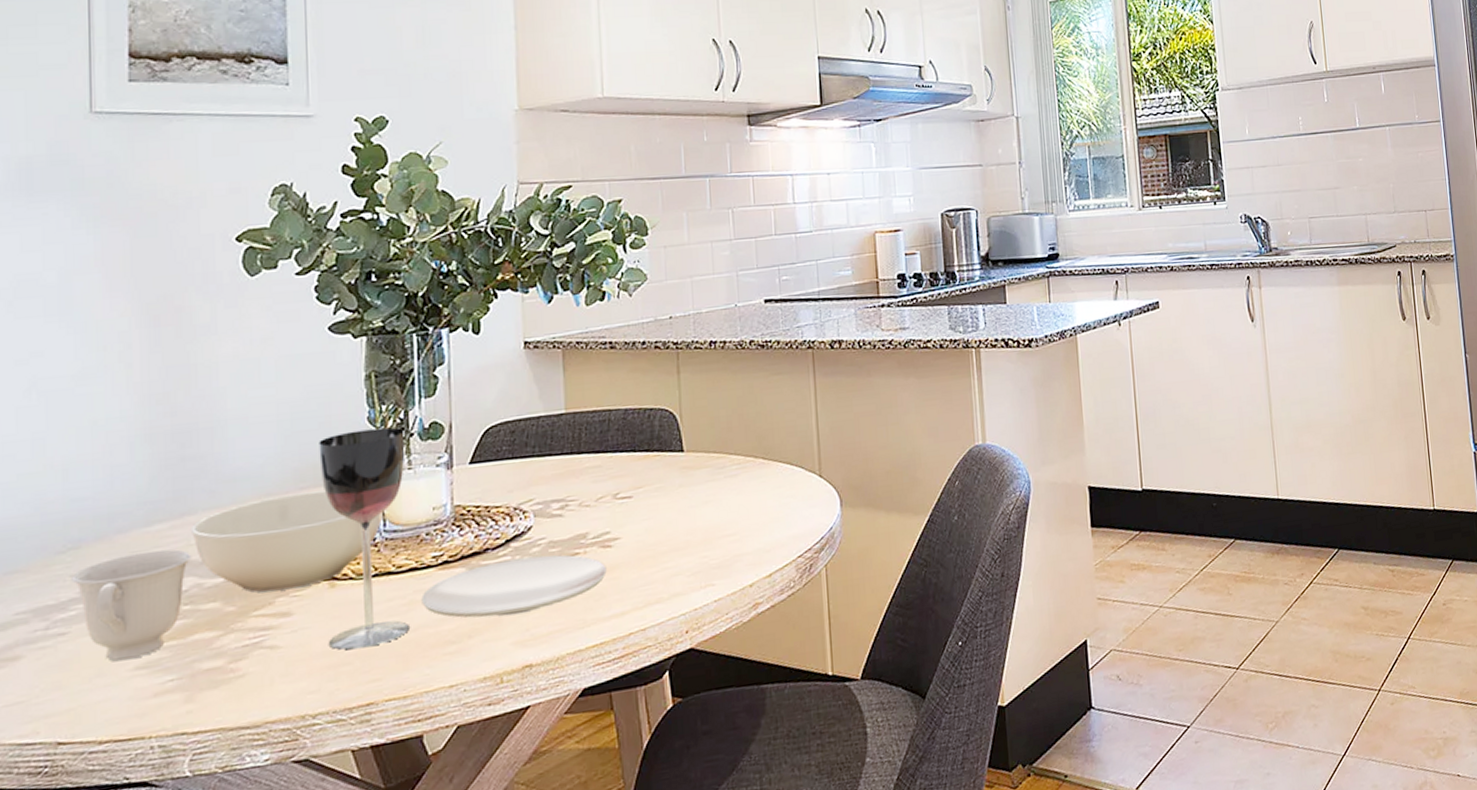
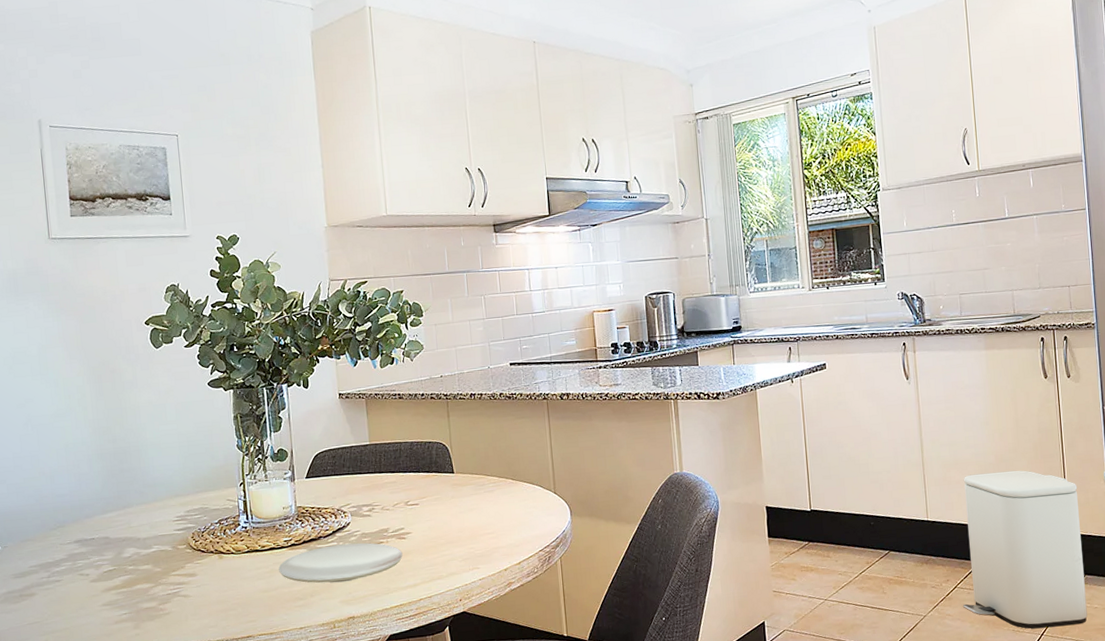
teacup: present [71,549,192,661] -> none [61,530,132,600]
bowl: present [190,490,383,593] -> none [129,494,251,560]
wineglass: present [319,427,411,650] -> none [206,452,273,600]
pedal bin: none [1317,432,1457,632] -> present [962,470,1088,629]

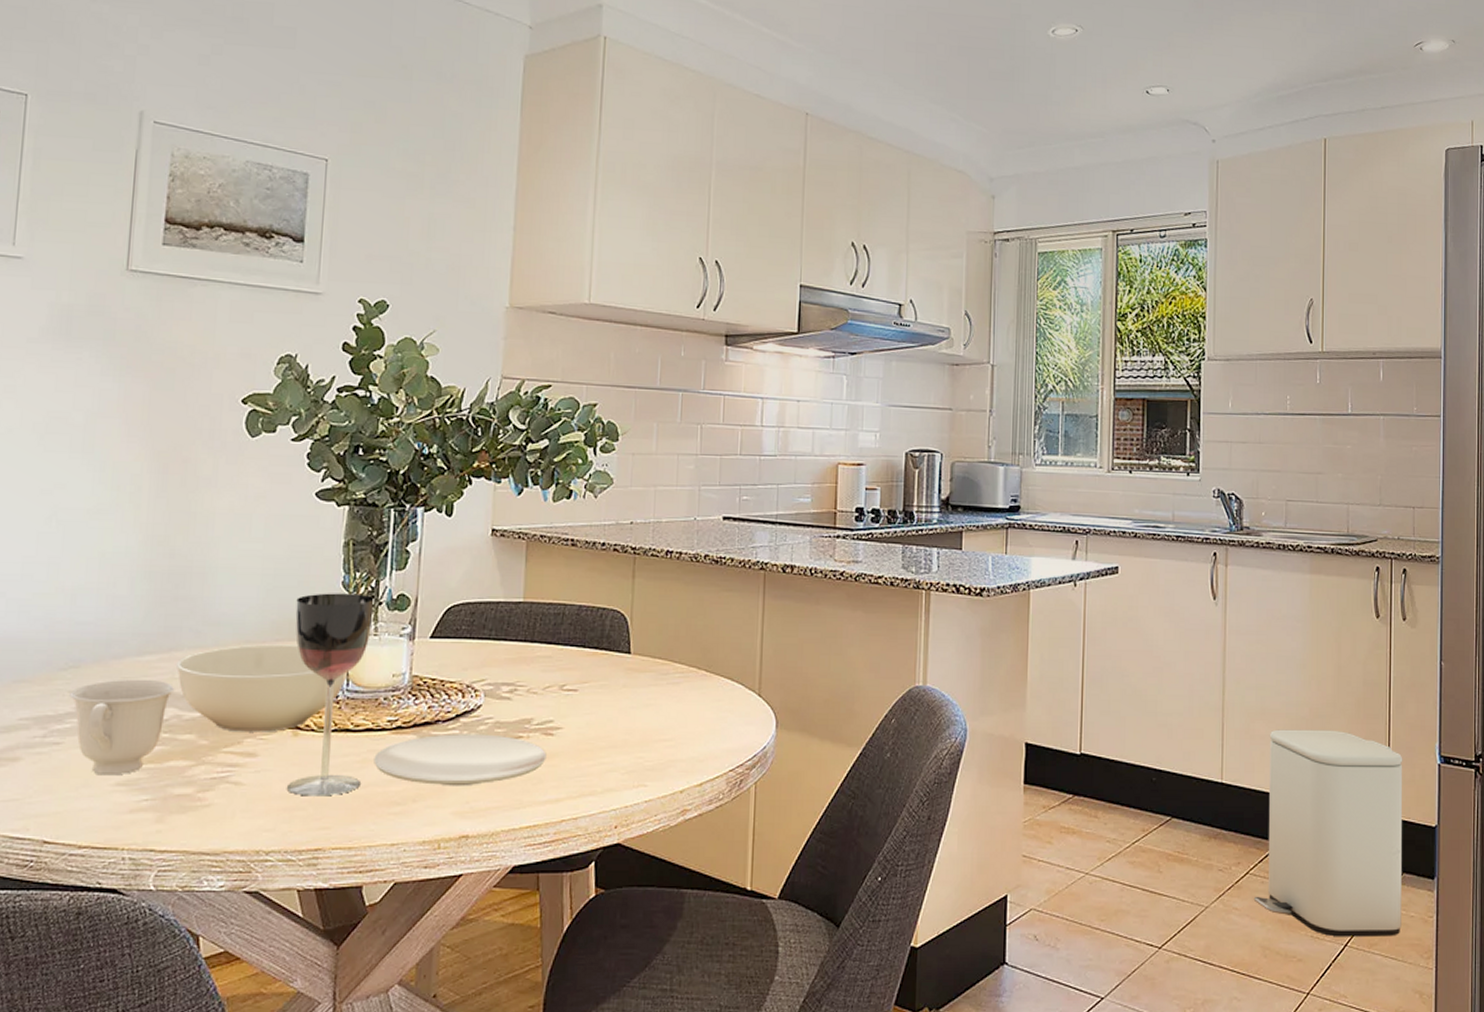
teacup: none [61,530,132,600] -> present [69,680,175,776]
bowl: none [129,494,251,560] -> present [175,644,347,732]
wineglass: none [206,452,273,600] -> present [287,593,374,797]

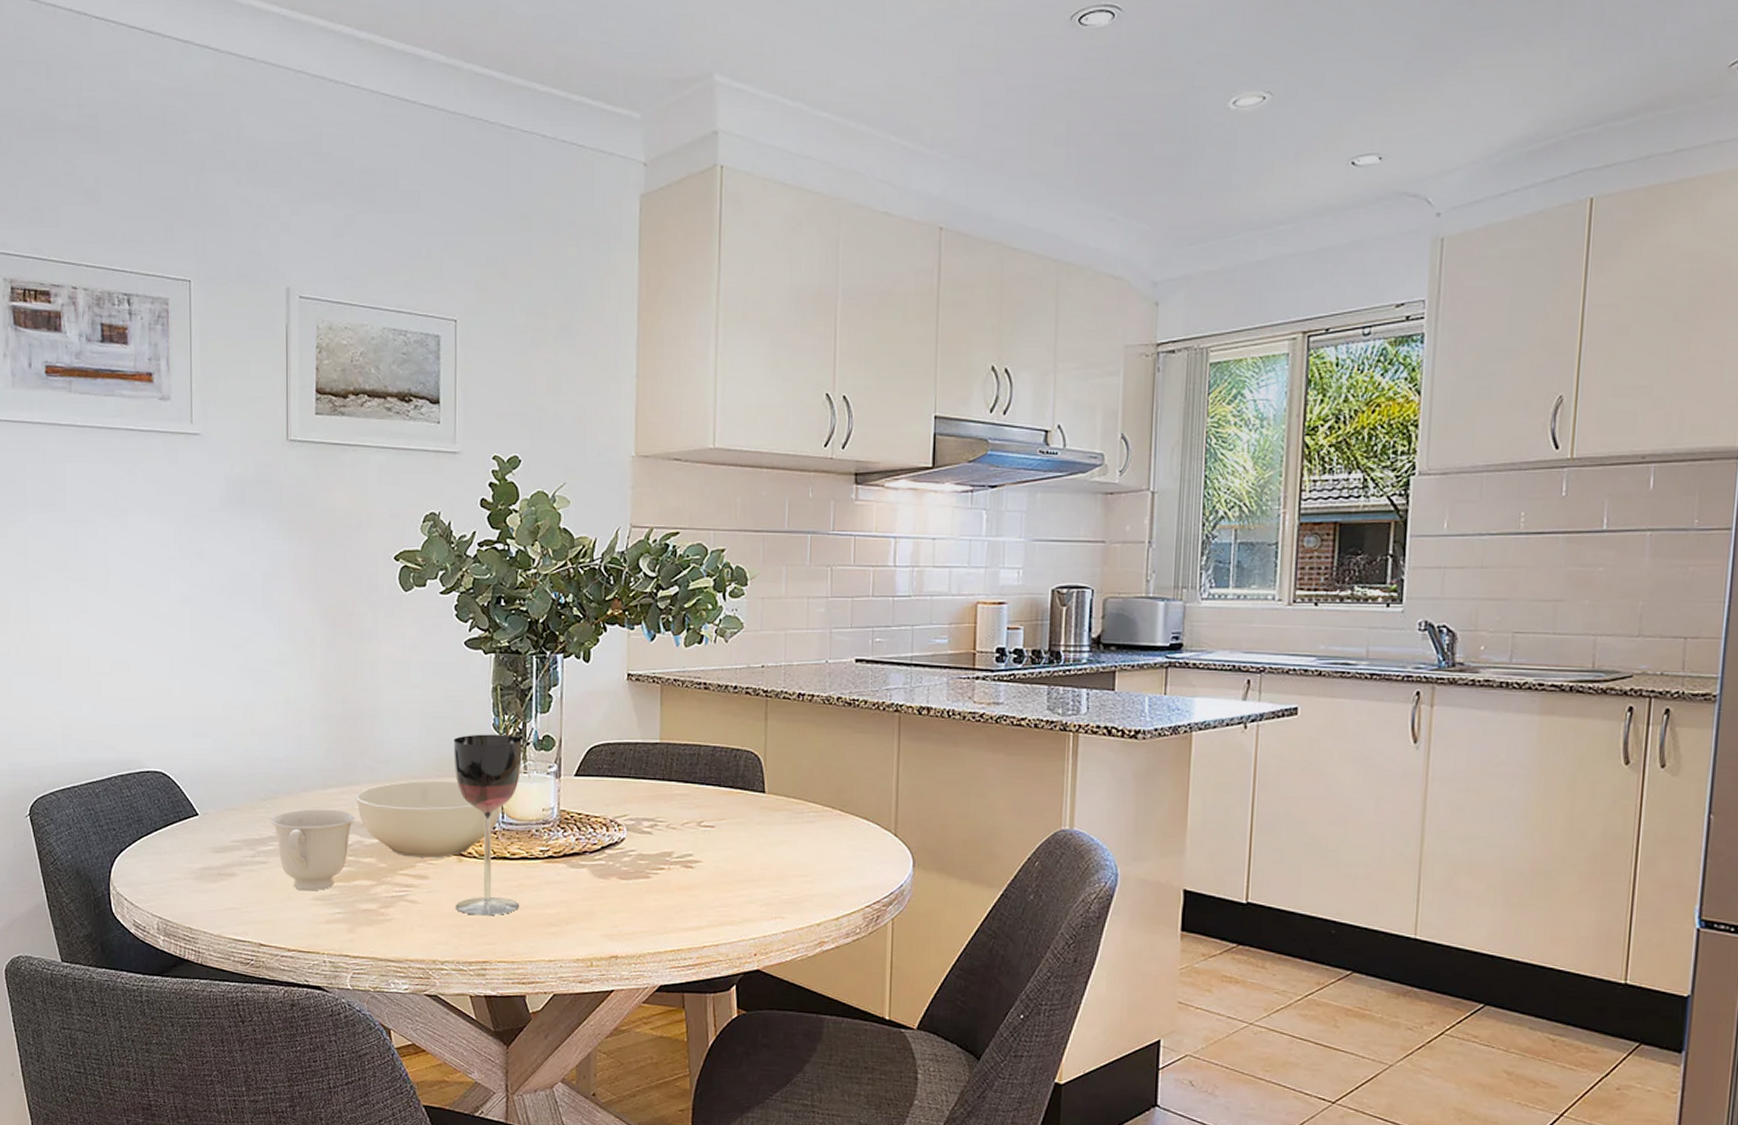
plate: present [374,734,547,786] -> none [530,864,687,912]
pedal bin: present [1253,729,1403,937] -> none [1448,884,1650,1110]

